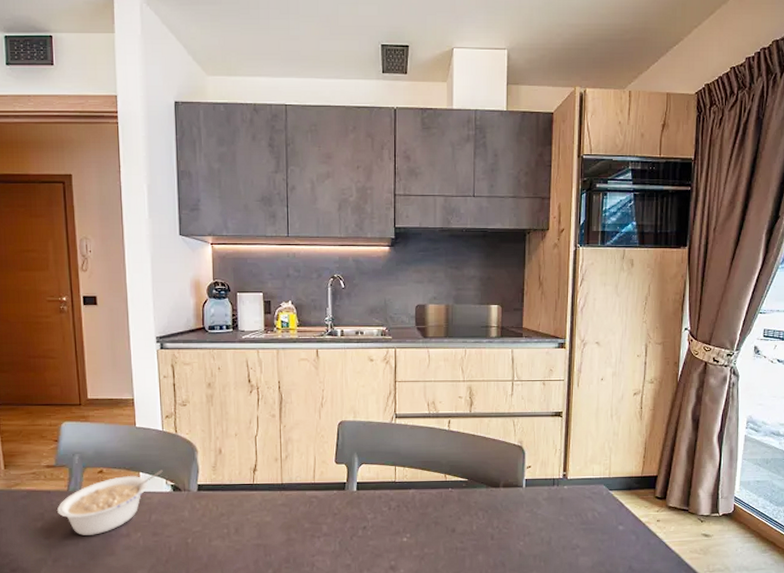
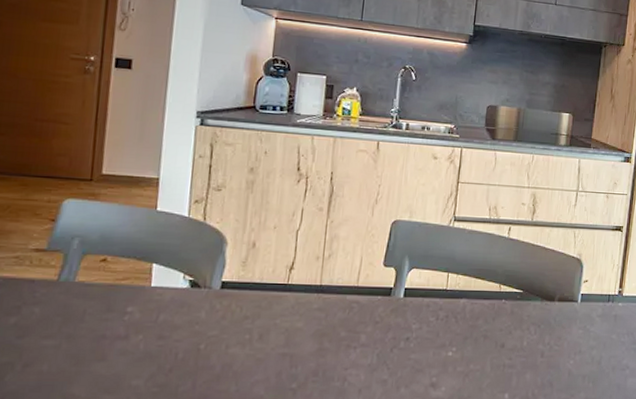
legume: present [56,470,163,535] -> none [38,262,182,336]

